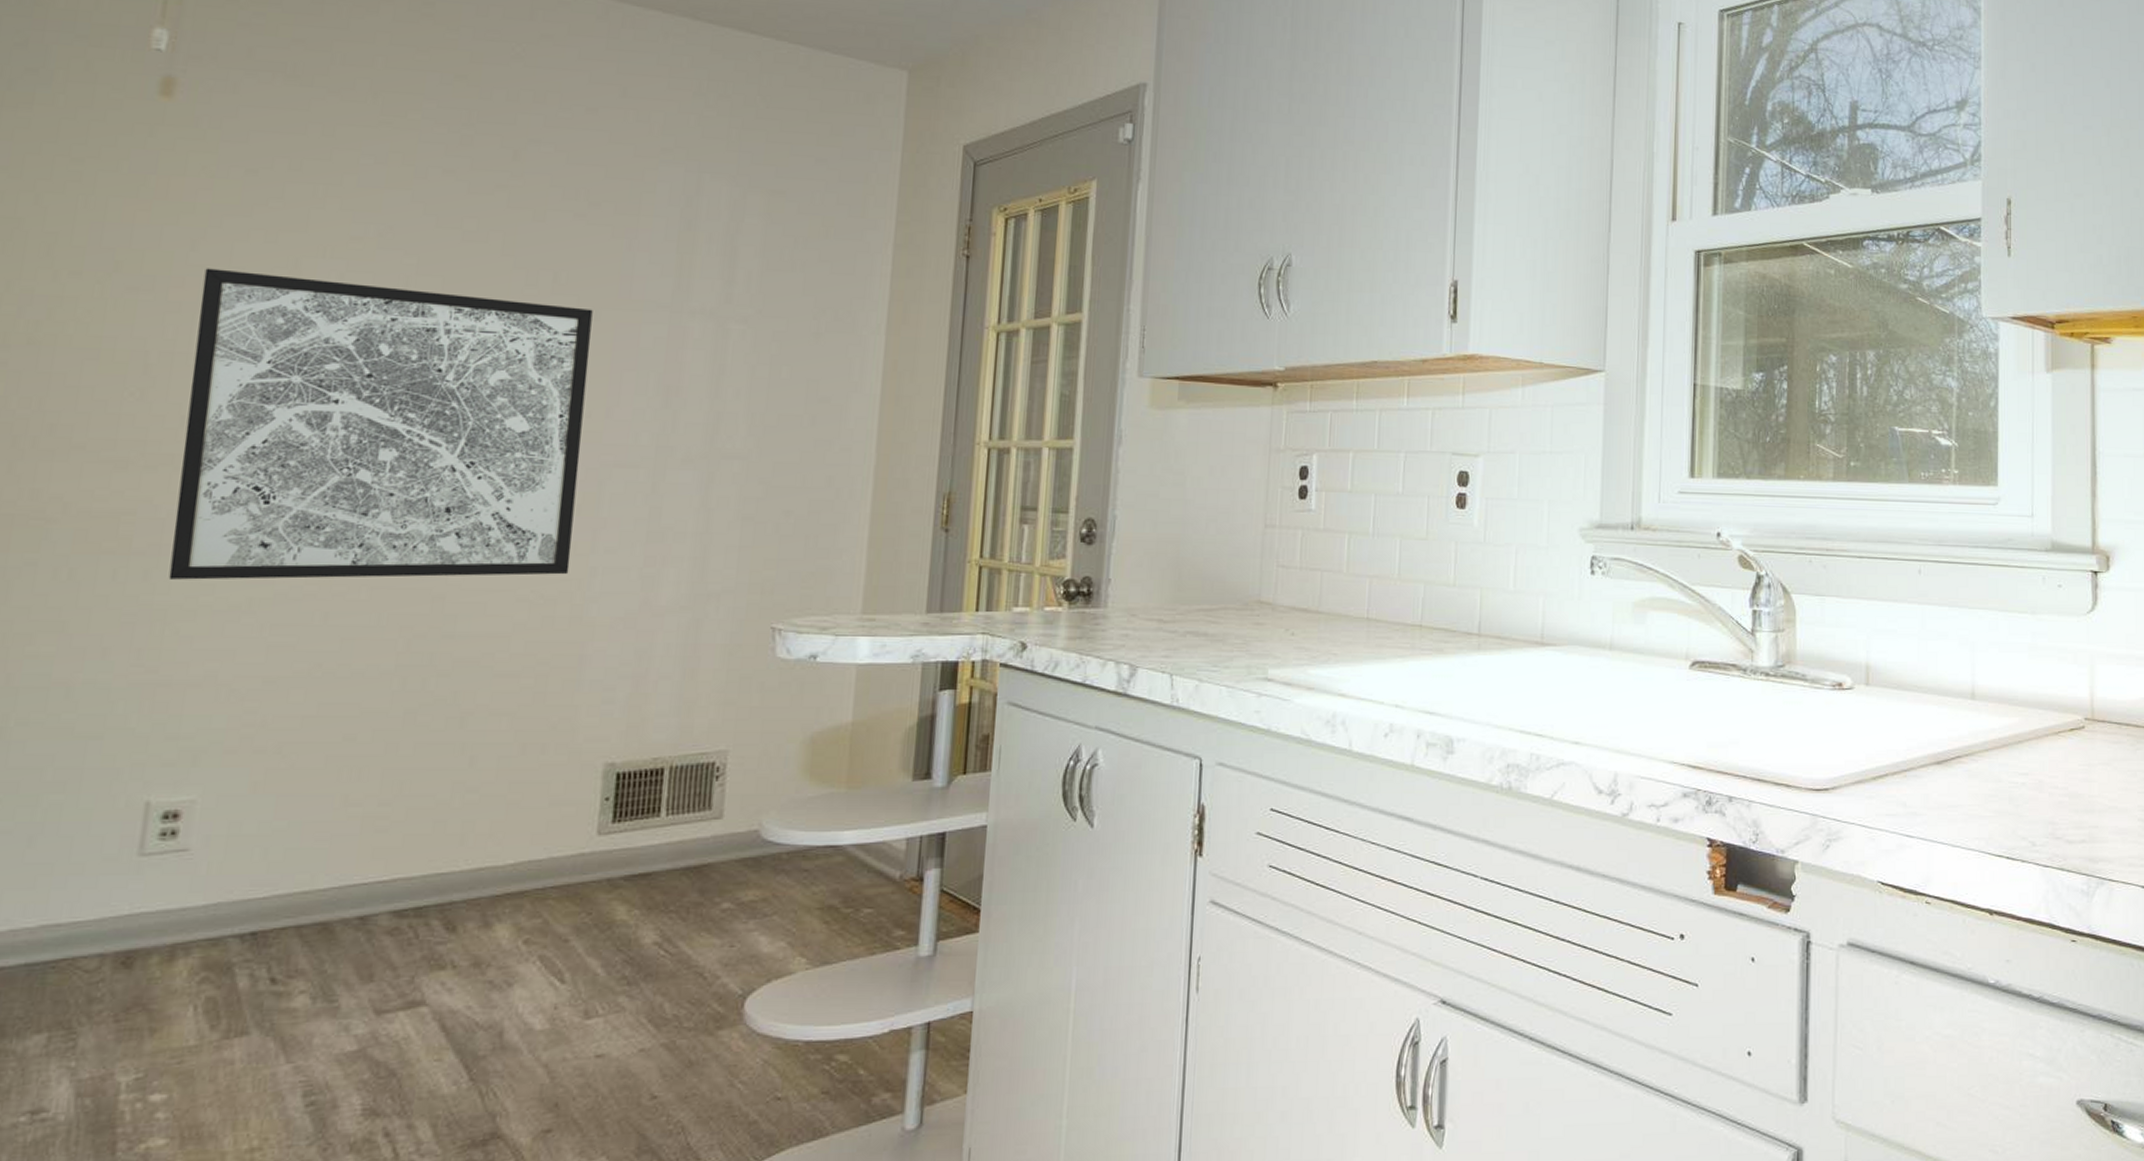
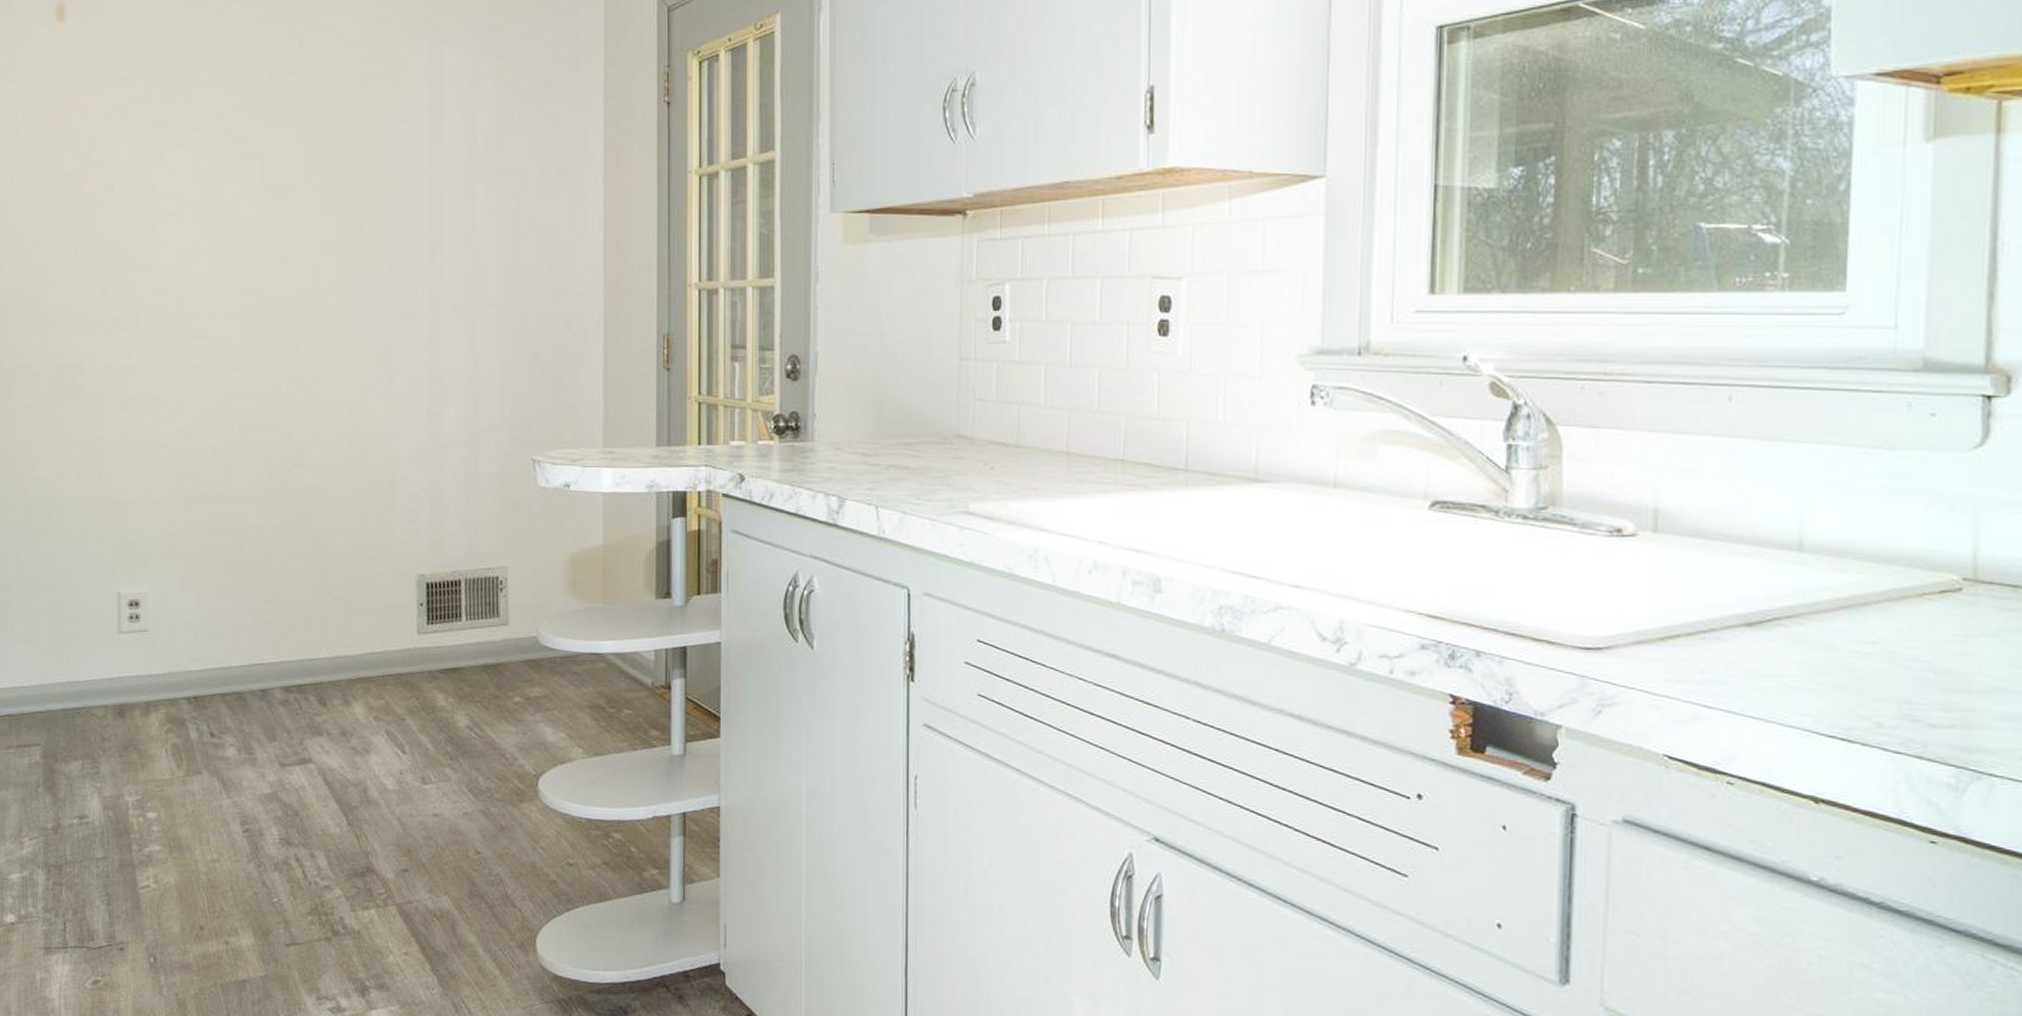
wall art: present [168,268,593,580] -> none [103,163,376,419]

